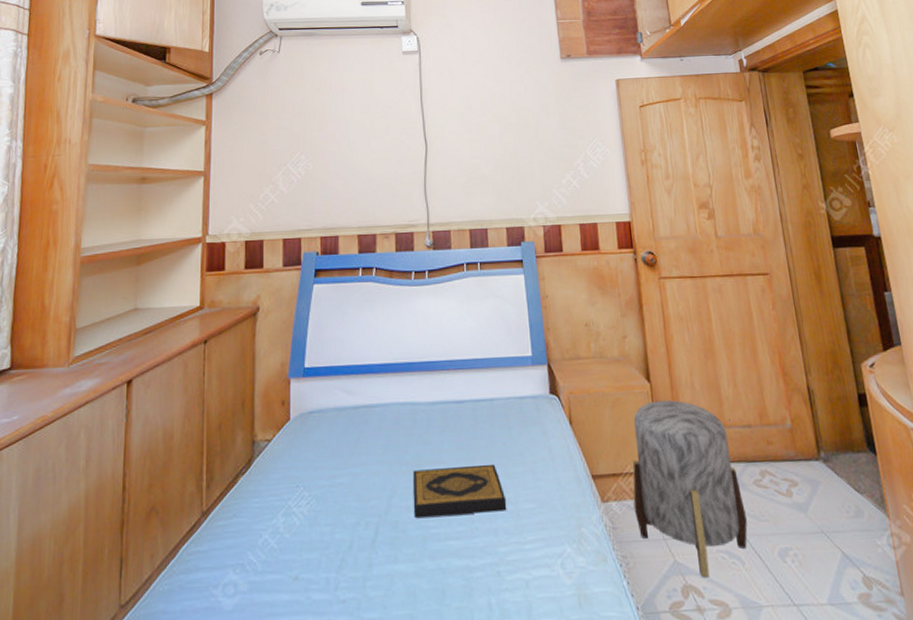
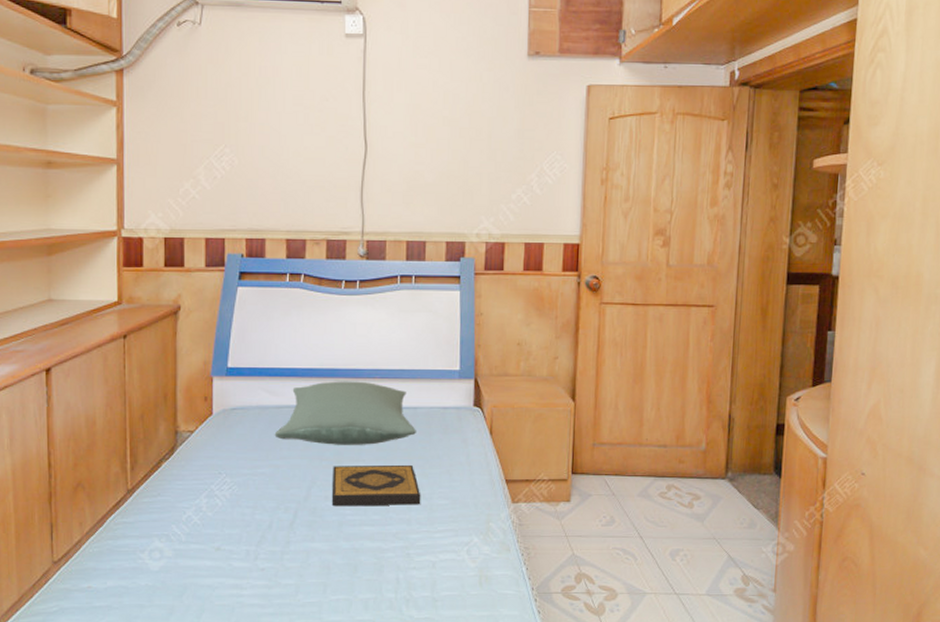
pillow: none [352,374,495,447] -> present [274,381,416,445]
stool: present [632,399,748,578] -> none [542,418,646,569]

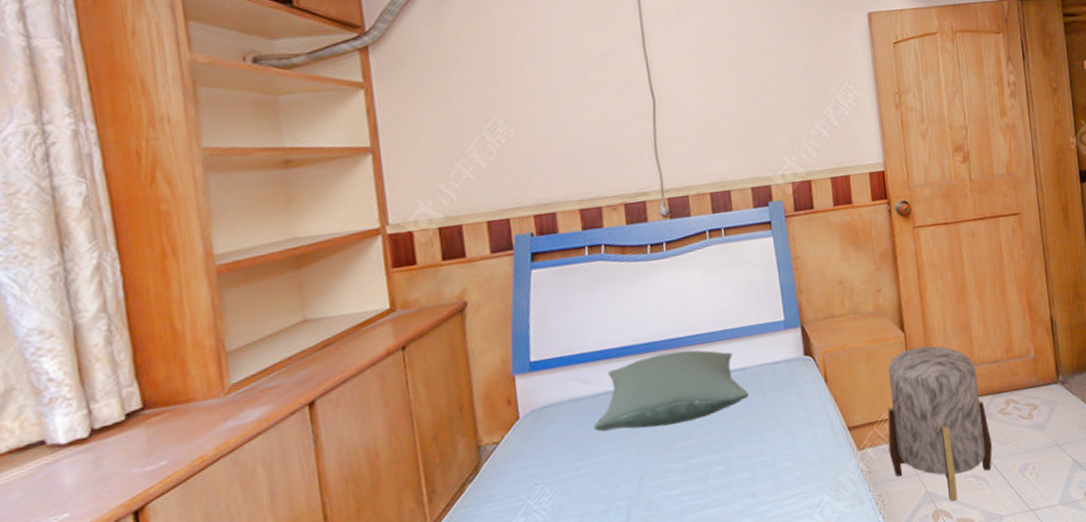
hardback book: present [331,464,421,506] -> none [664,431,764,494]
stool: none [542,418,646,569] -> present [887,346,993,501]

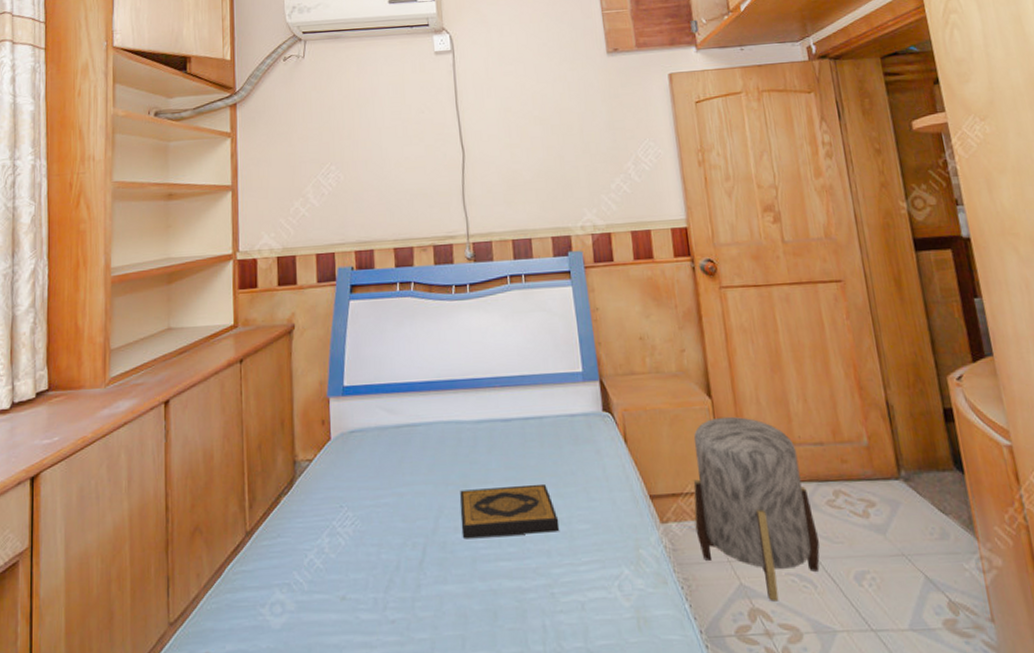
pillow: present [593,350,749,432] -> none [395,391,545,466]
hardback book: none [664,431,764,494] -> present [460,483,560,538]

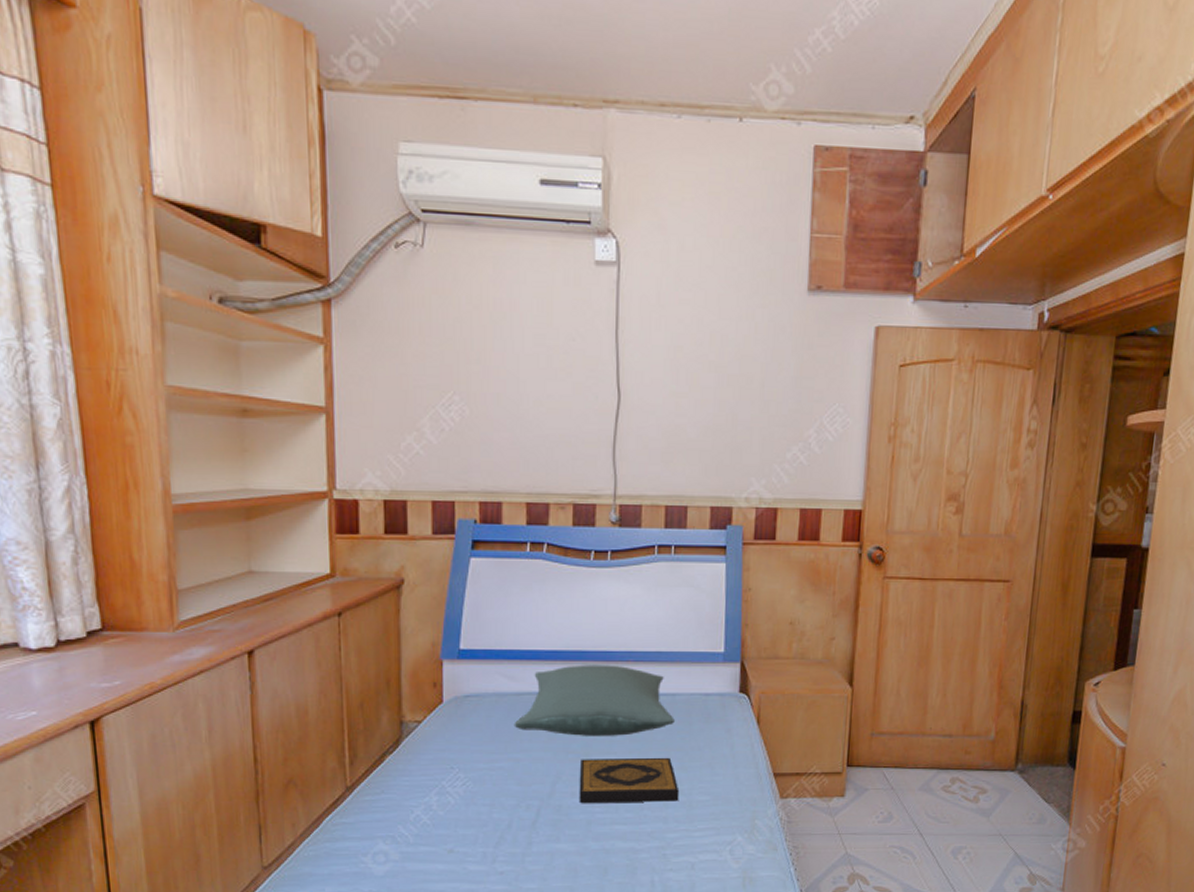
pillow: none [395,391,545,466] -> present [514,665,675,736]
stool: present [693,416,820,602] -> none [813,705,928,868]

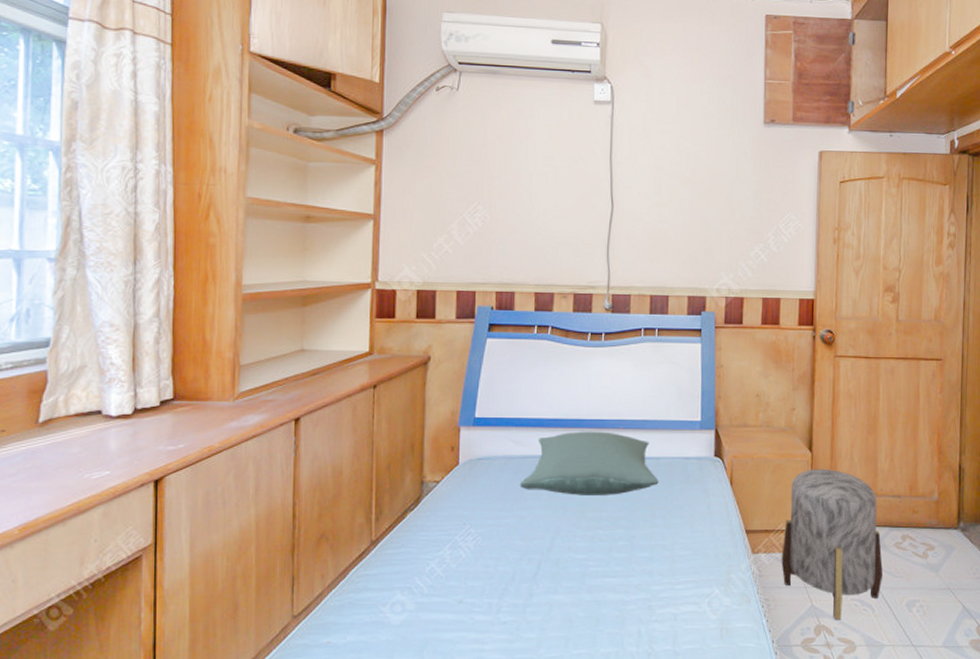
hardback book: present [579,757,680,803] -> none [574,515,663,557]
stool: none [813,705,928,868] -> present [781,468,883,620]

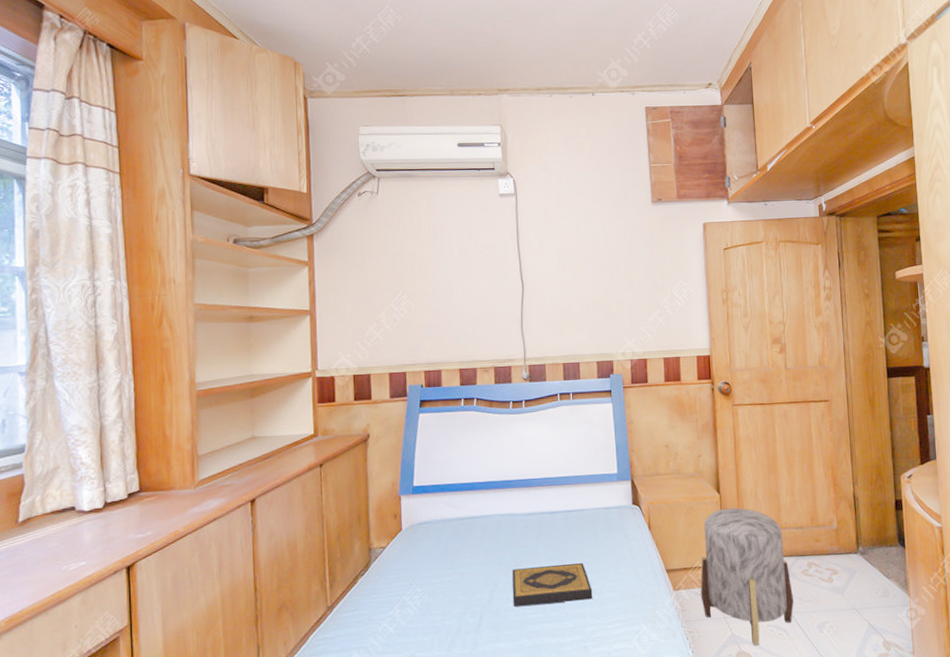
pillow: present [519,431,659,495] -> none [458,489,584,550]
hardback book: none [574,515,663,557] -> present [512,562,593,606]

